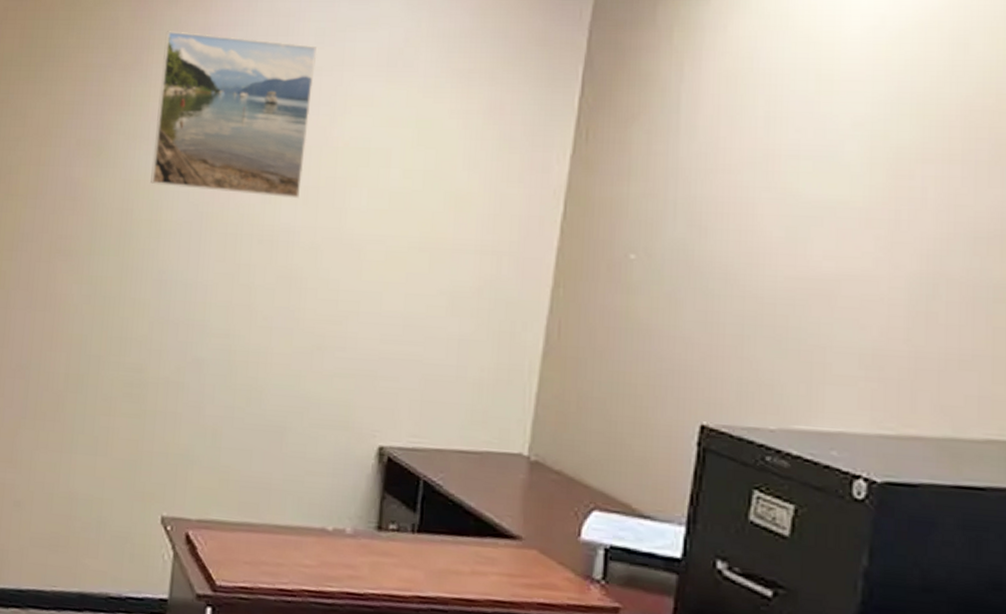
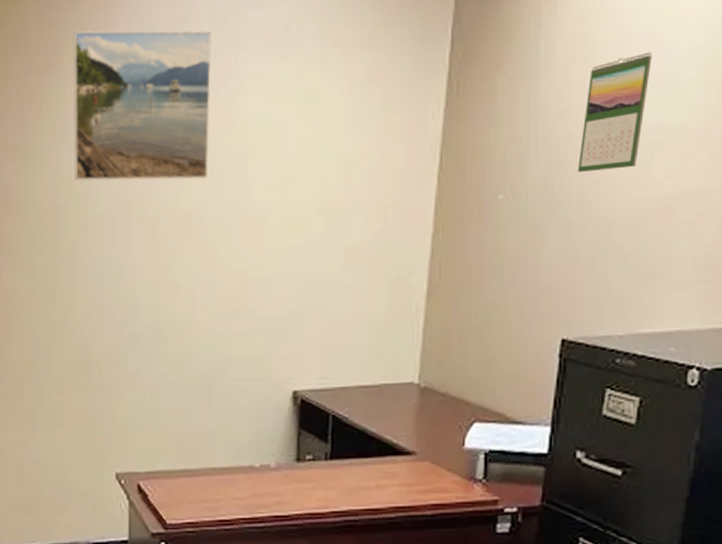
calendar: none [723,121,809,242] -> present [578,52,652,173]

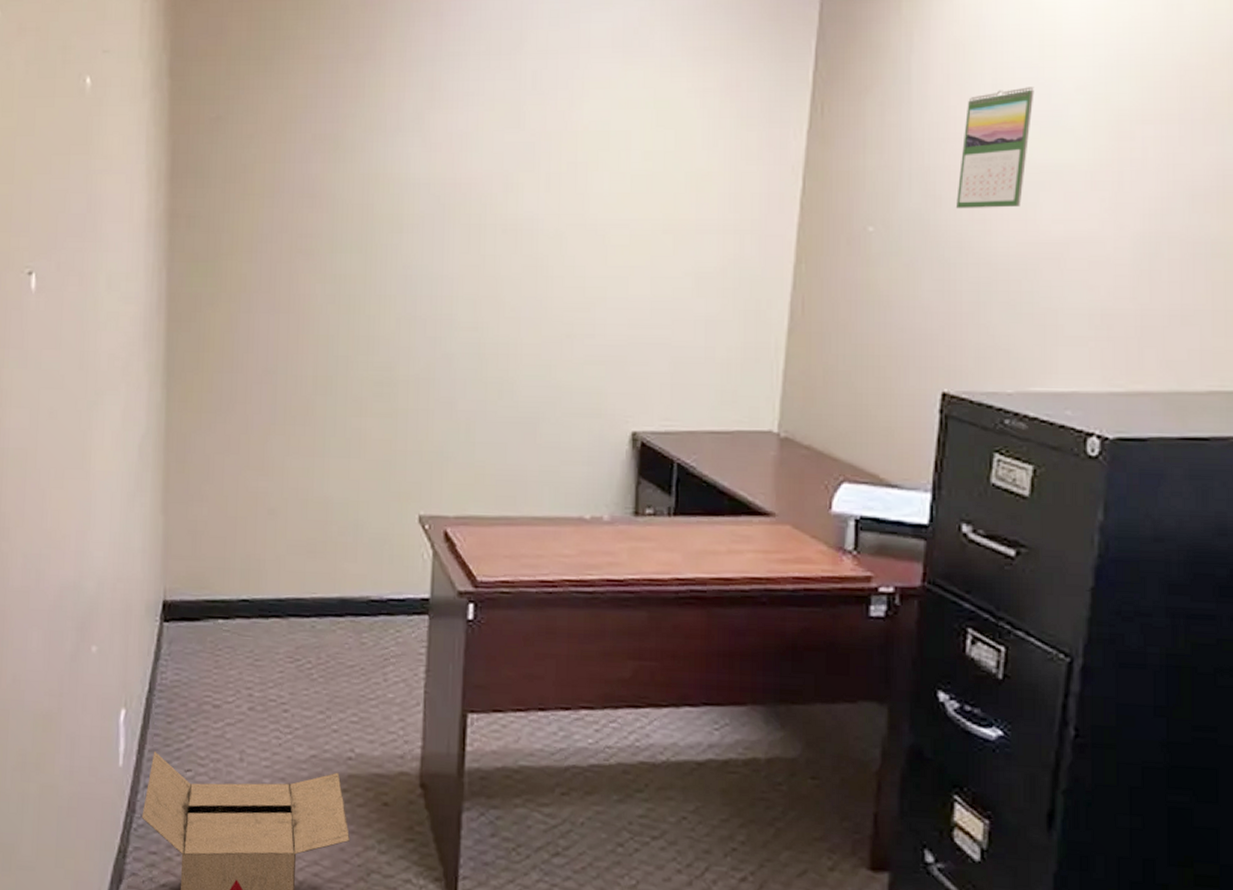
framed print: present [72,30,212,181] -> none [390,18,552,186]

